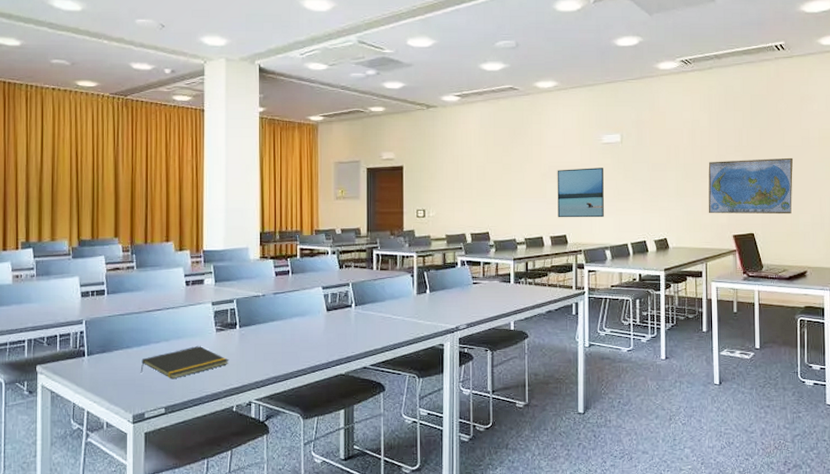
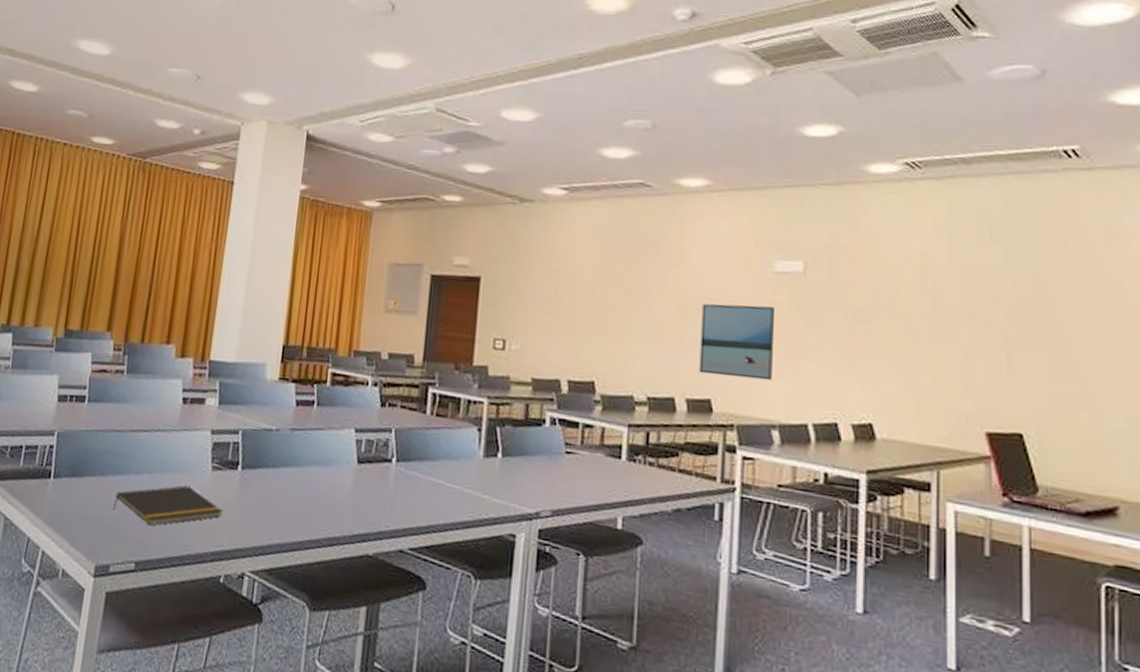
world map: present [708,157,794,215] -> none [943,315,1095,412]

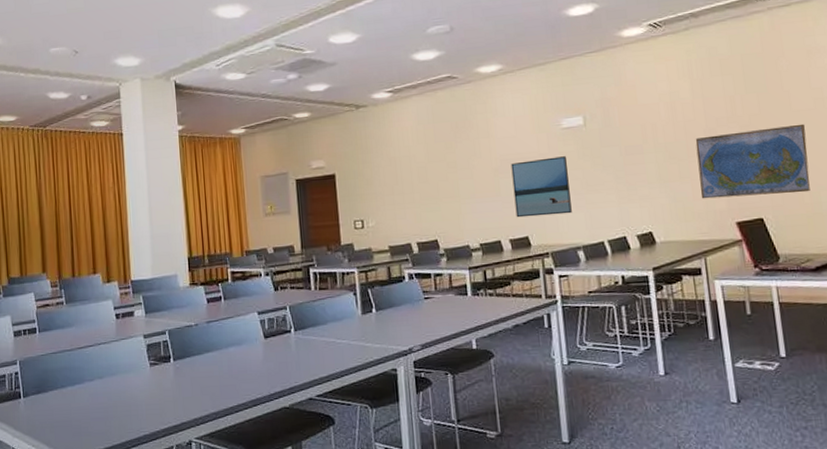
notepad: present [112,486,224,526] -> none [76,383,166,419]
world map: none [943,315,1095,412] -> present [695,123,810,199]

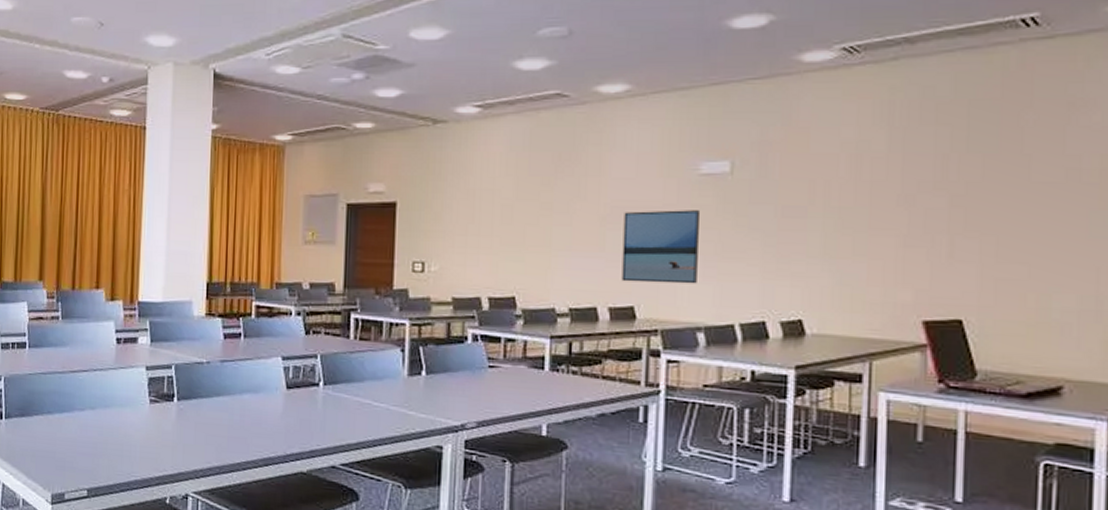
world map: present [695,123,810,199] -> none [878,201,1047,293]

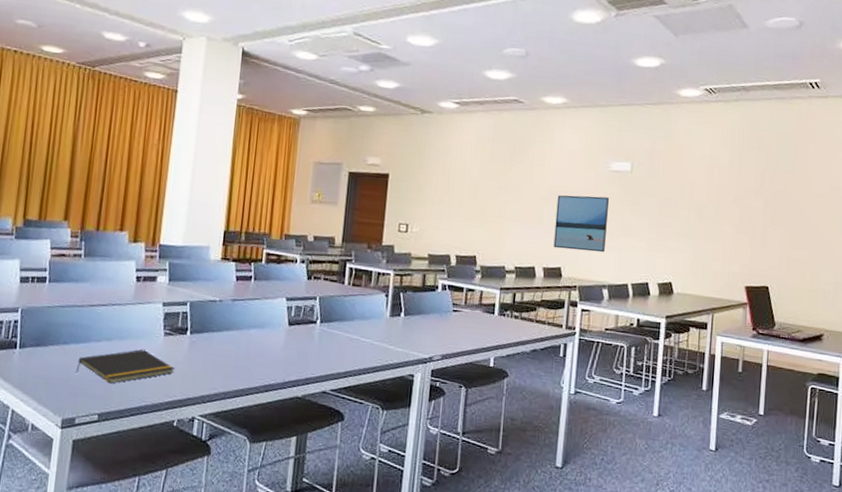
notepad: none [61,419,164,457] -> present [75,349,175,384]

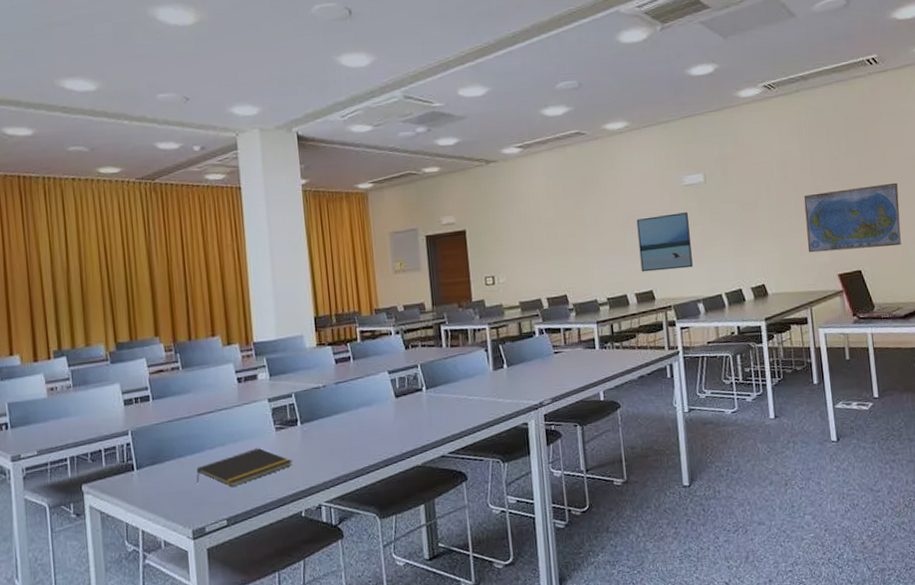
world map: none [720,203,819,270] -> present [803,182,901,253]

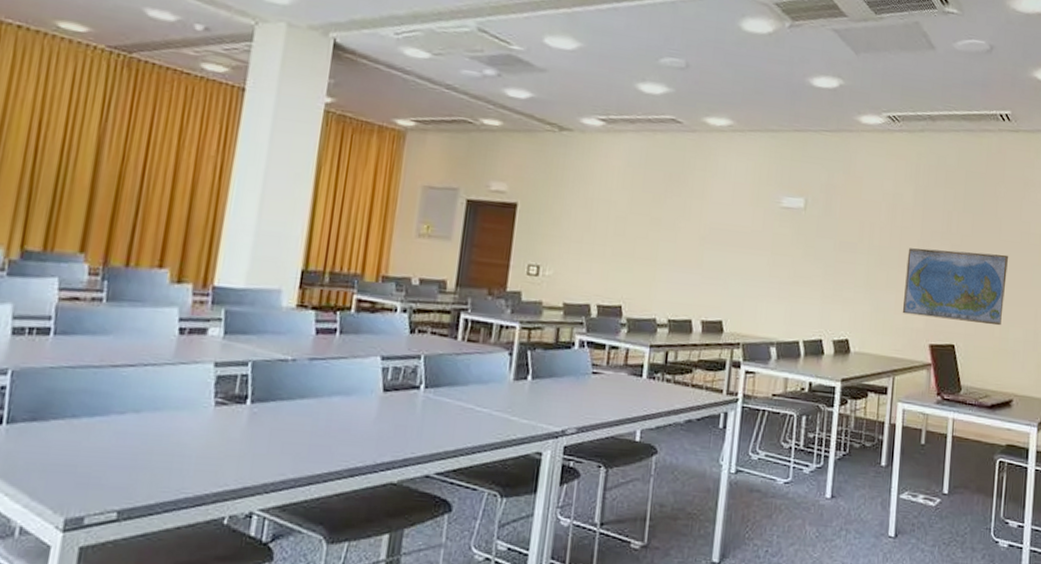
notepad: present [196,448,293,488] -> none [87,424,229,470]
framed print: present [636,212,693,272] -> none [714,234,779,304]

